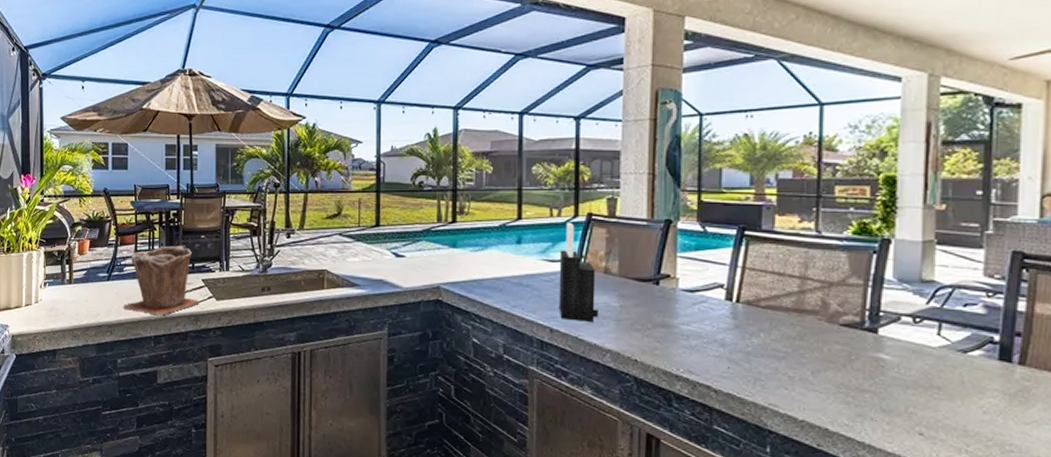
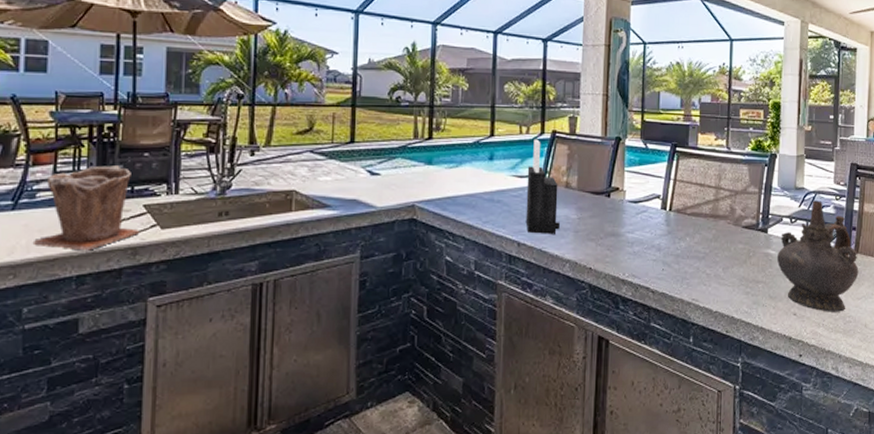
ceremonial vessel: none [891,297,1027,438] -> present [776,200,859,312]

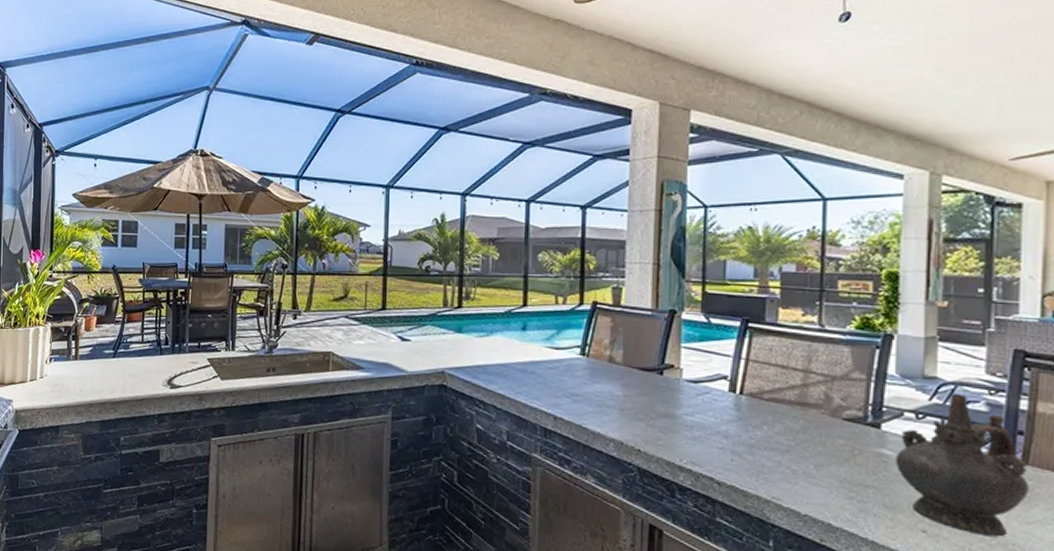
plant pot: present [32,165,140,251] -> none [127,324,205,394]
knife block: present [525,139,560,235] -> none [562,310,602,412]

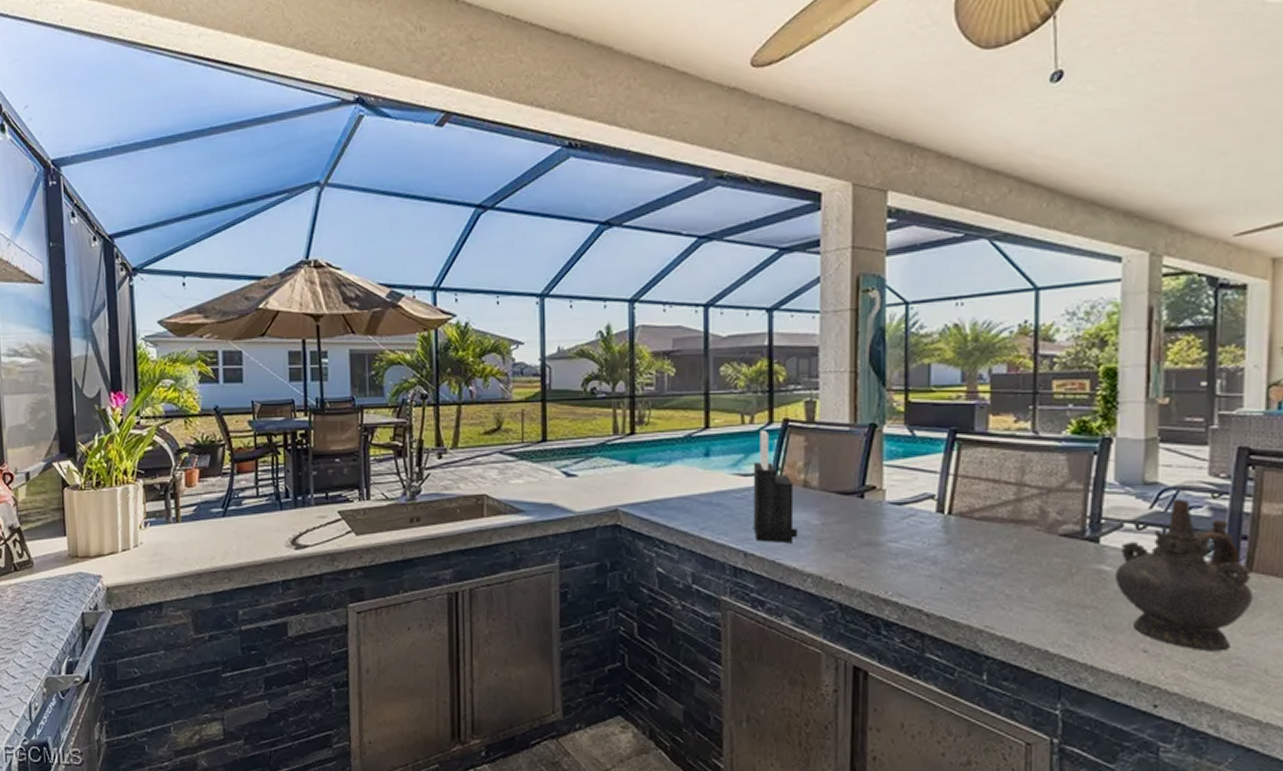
knife block: none [562,310,602,412] -> present [753,429,797,544]

